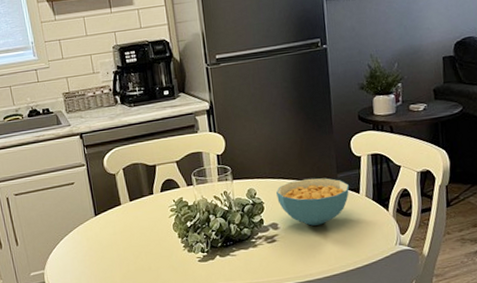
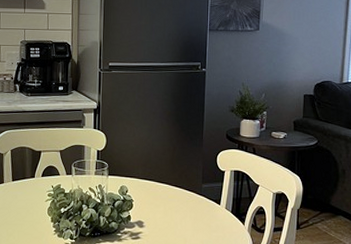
cereal bowl: present [276,178,350,226] -> none [146,184,212,229]

